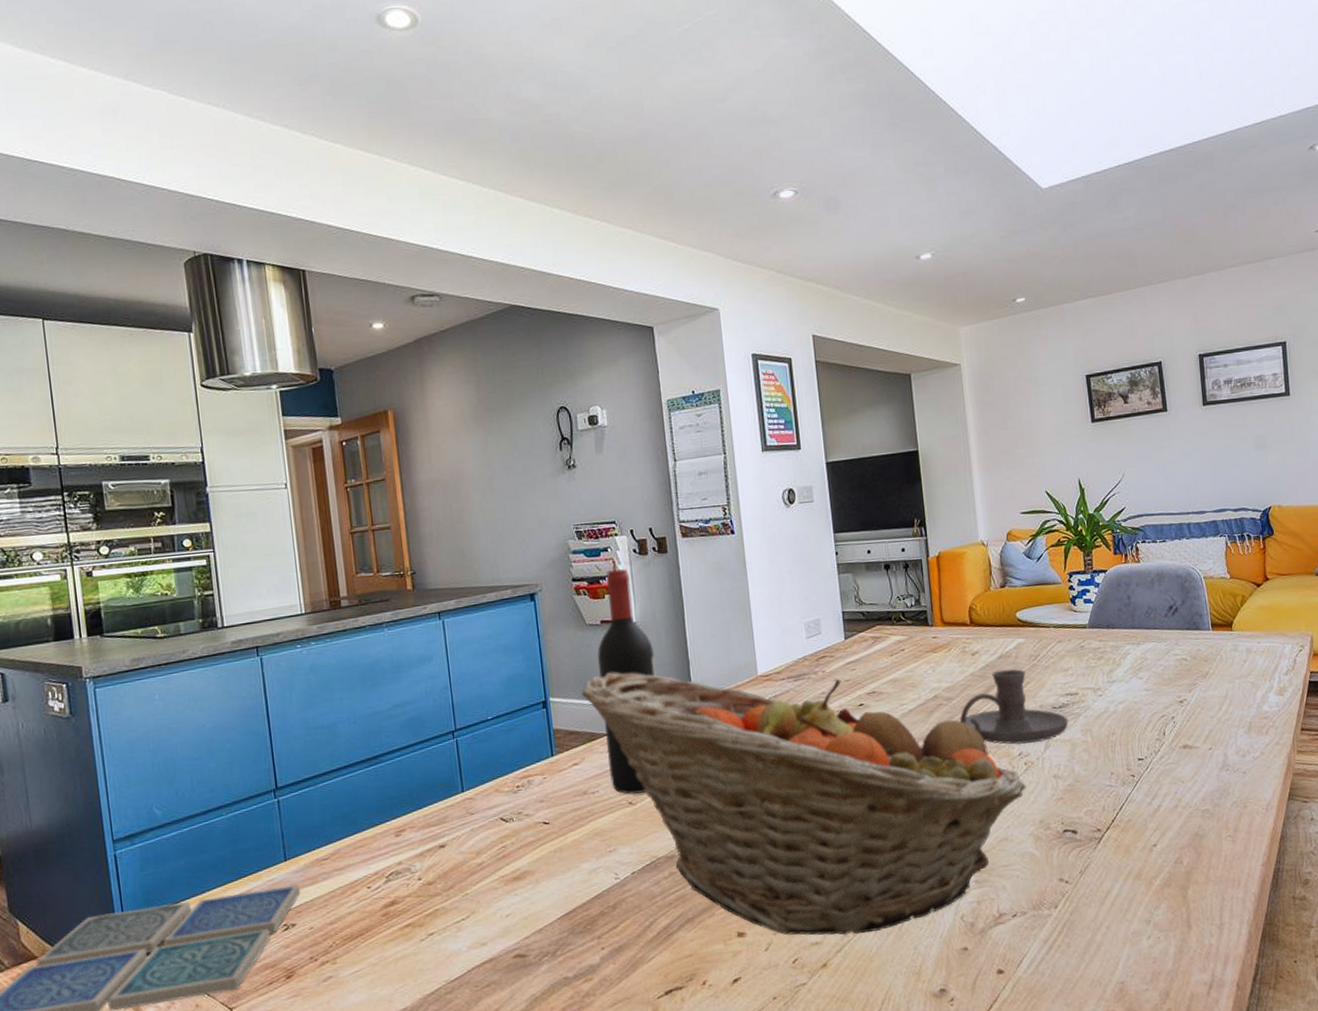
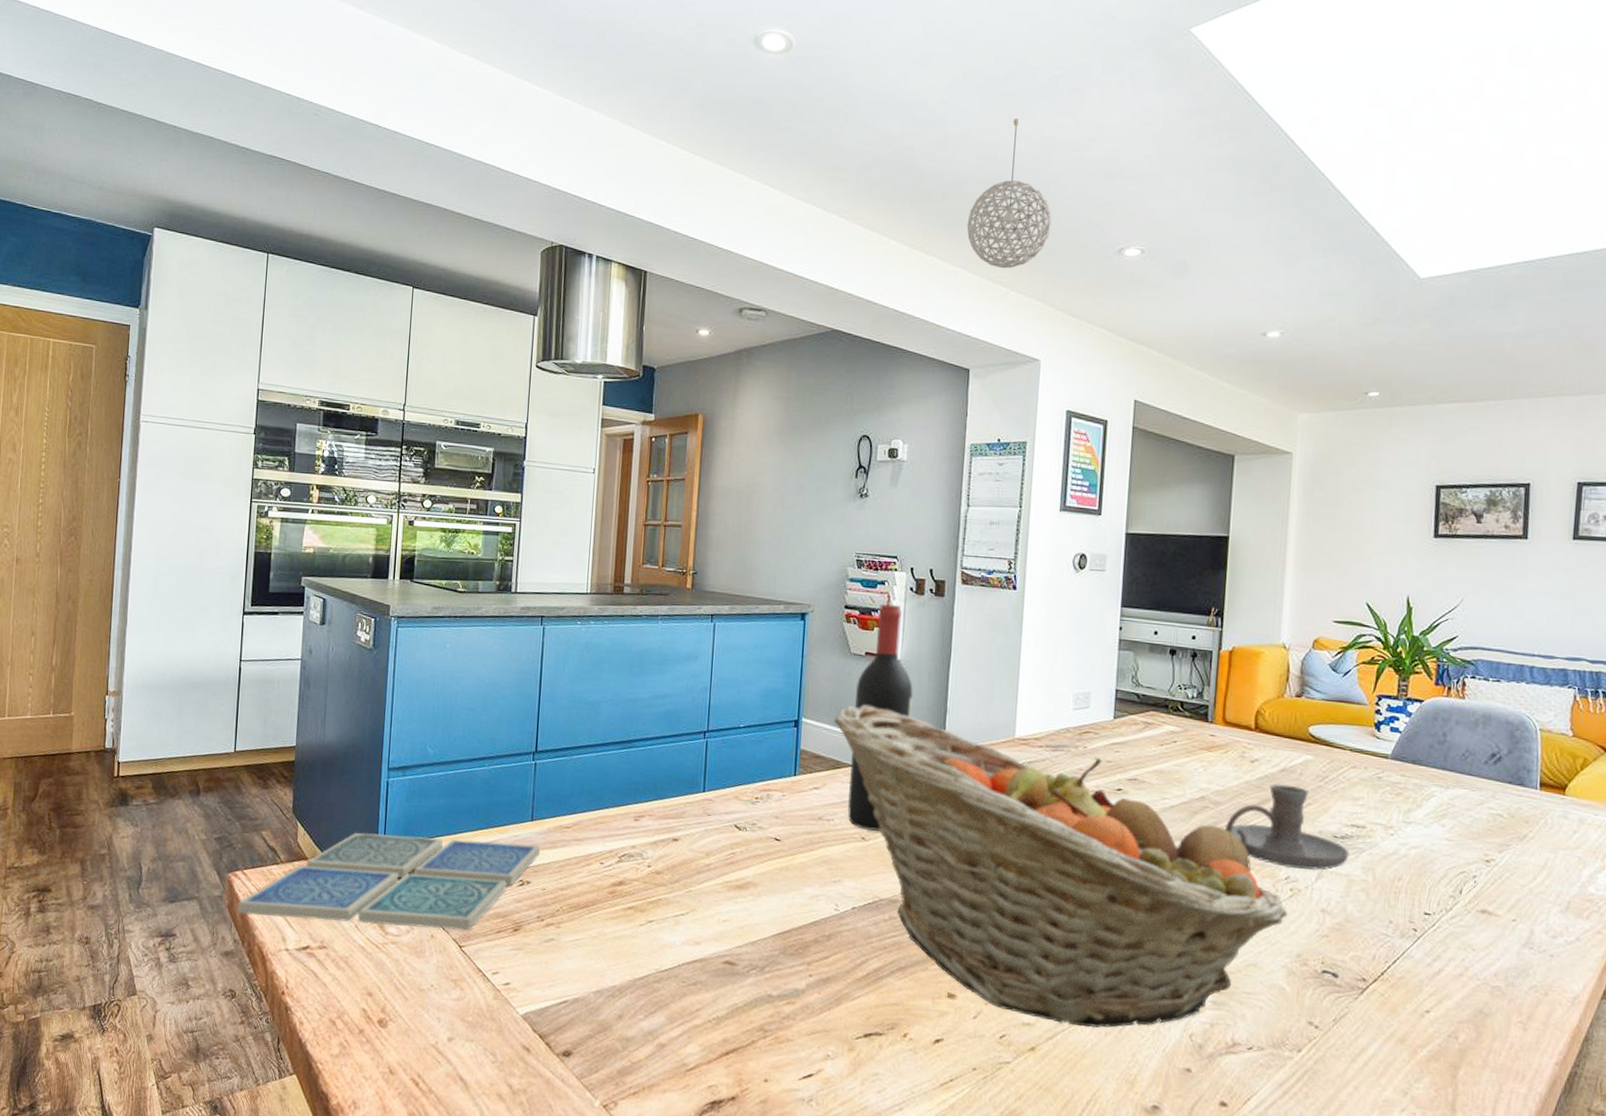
pendant light: none [625,75,707,225] -> present [967,119,1052,269]

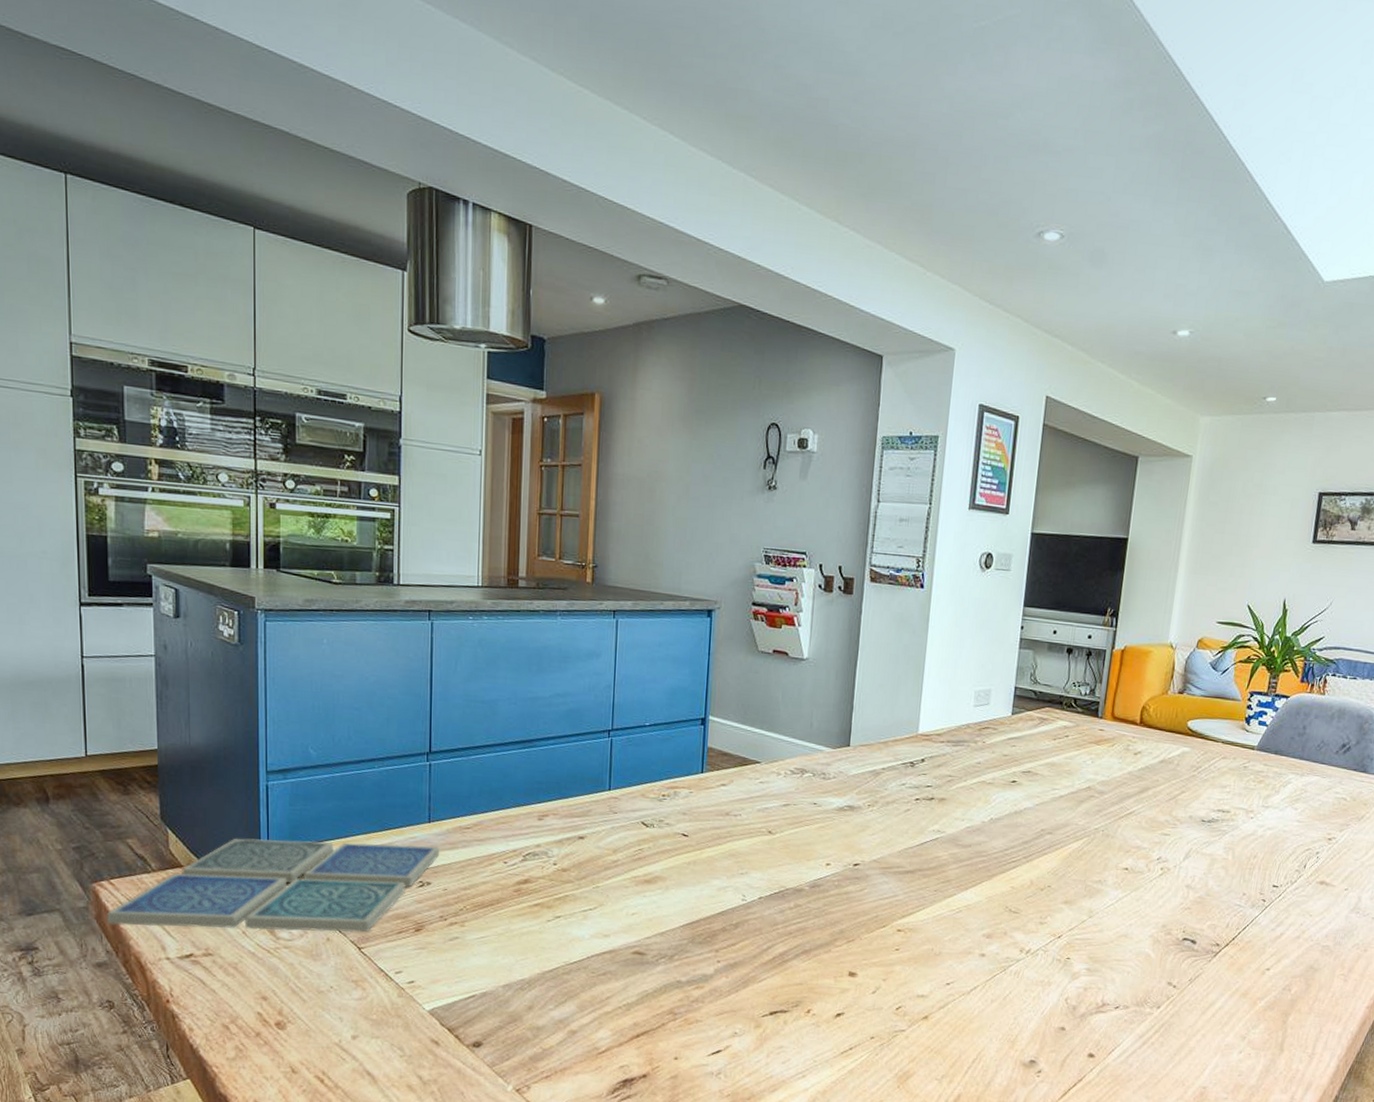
fruit basket: present [833,704,1288,1028] -> none [741,702,1158,997]
wine bottle: present [847,604,914,831] -> none [754,601,821,825]
pendant light: present [967,119,1052,269] -> none [883,74,972,247]
candle holder: present [1224,783,1350,871] -> none [1106,774,1215,852]

